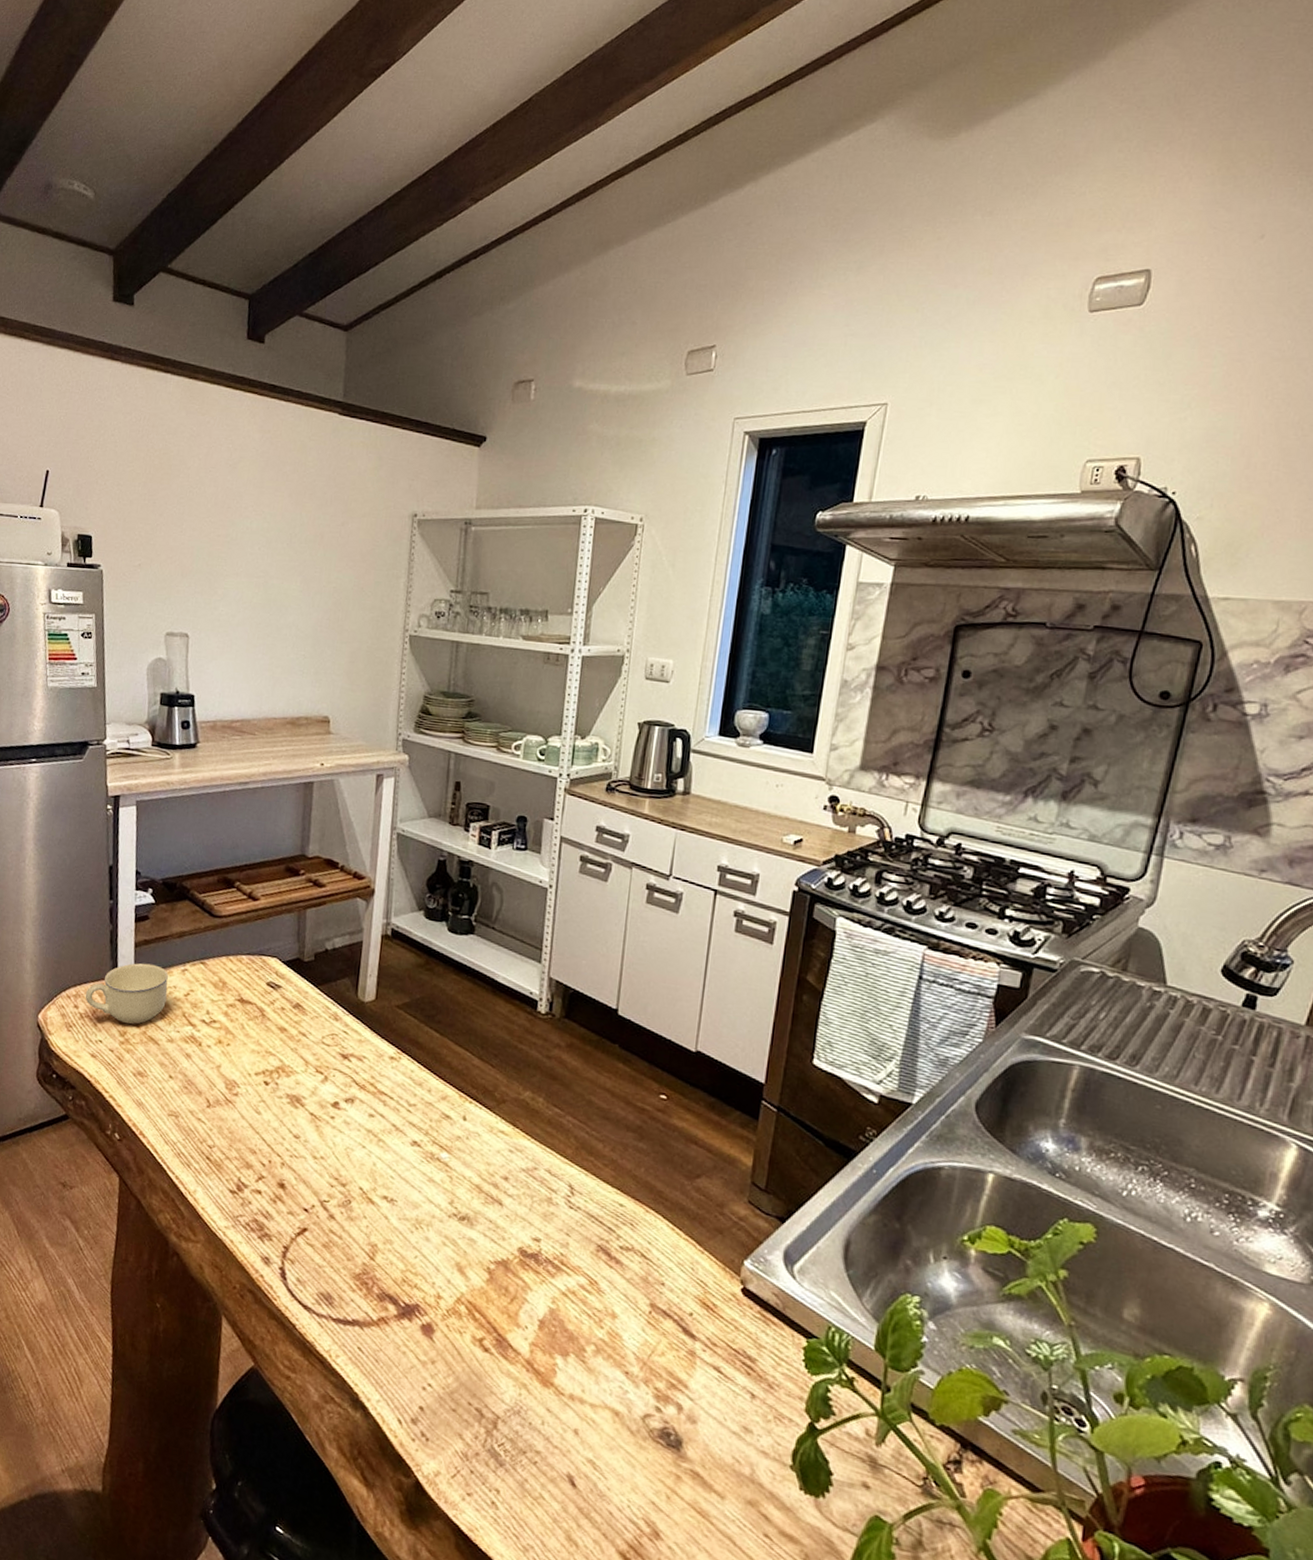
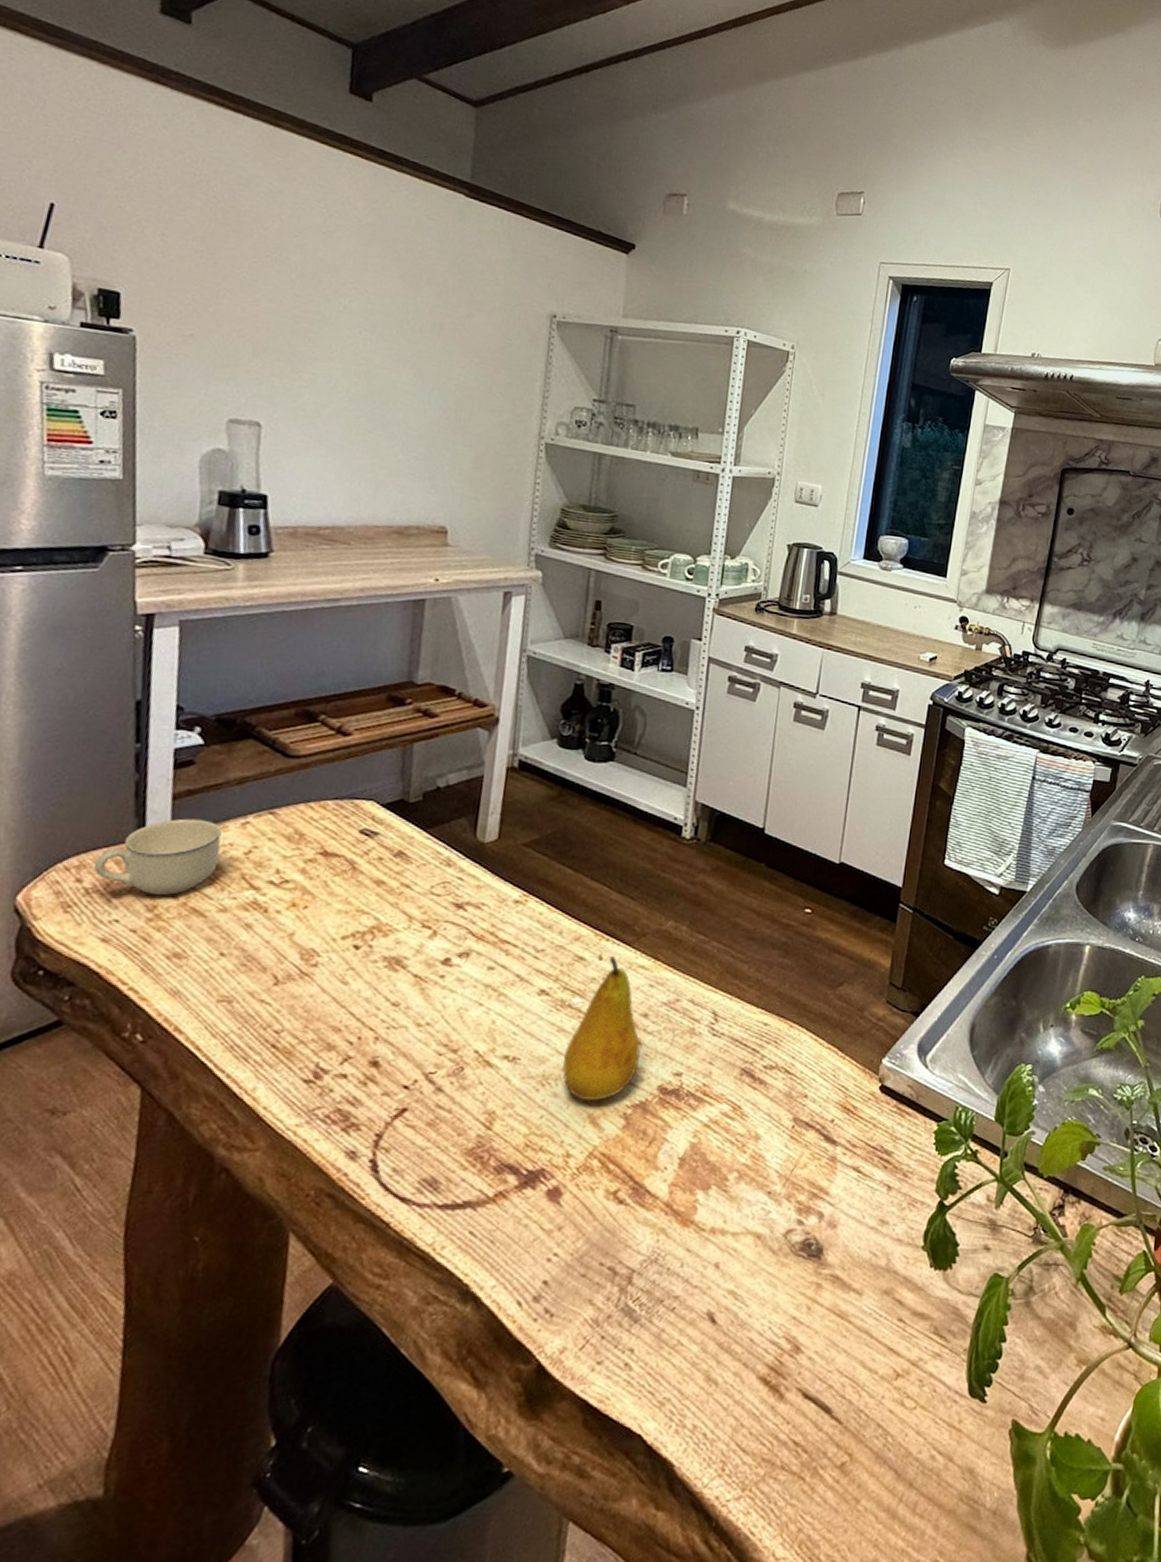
fruit: none [433,1117,502,1252] -> present [562,955,641,1102]

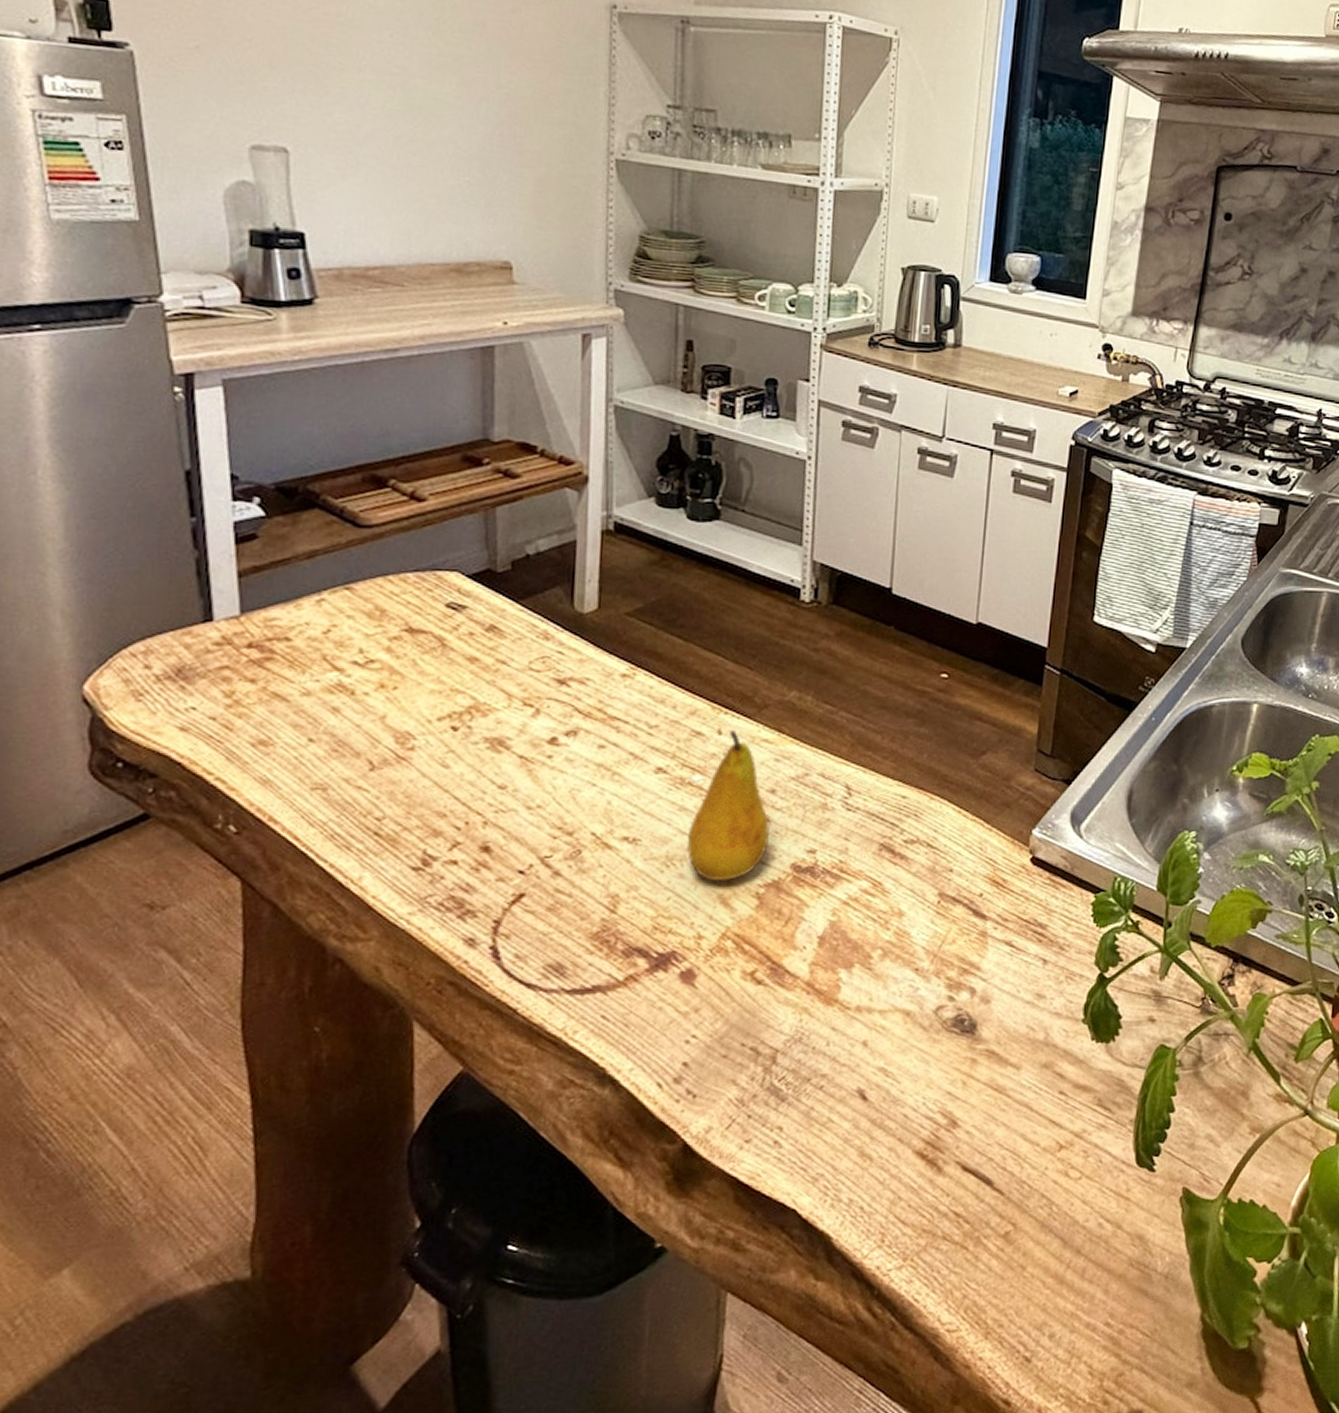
cup: present [93,818,222,896] -> none [161,597,296,681]

